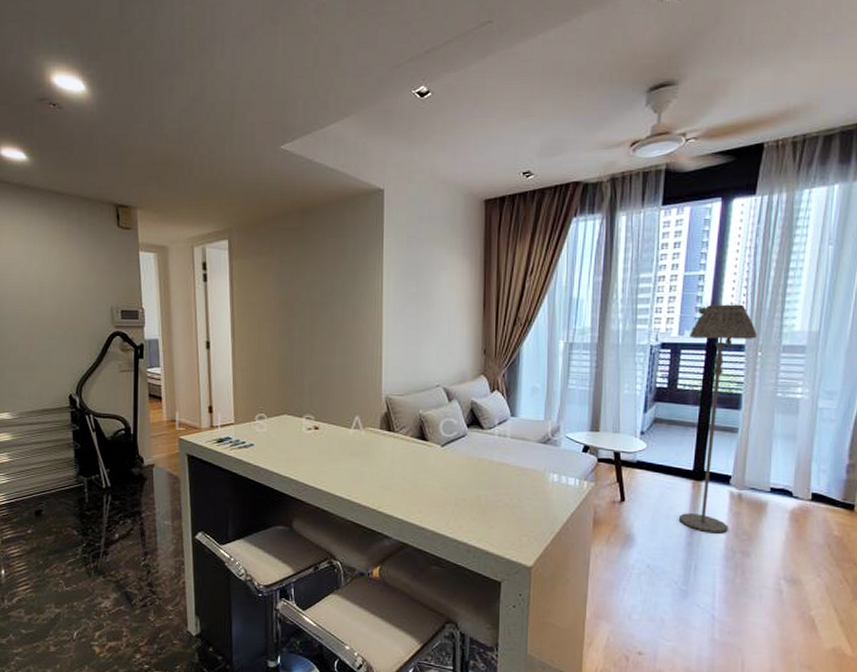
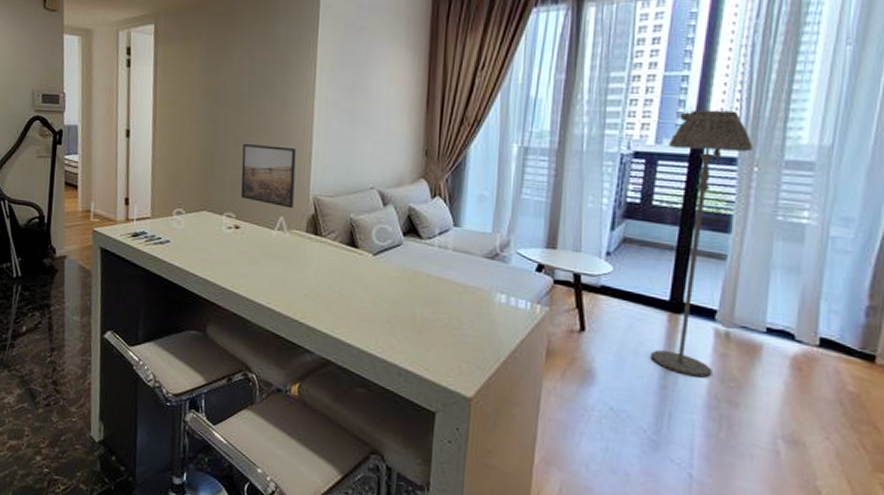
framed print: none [318,349,368,408] -> present [241,143,297,209]

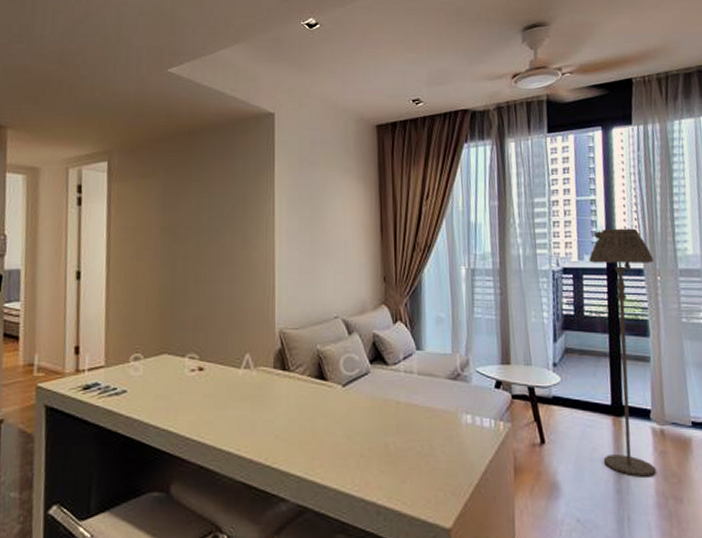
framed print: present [241,143,297,209] -> none [203,279,260,345]

